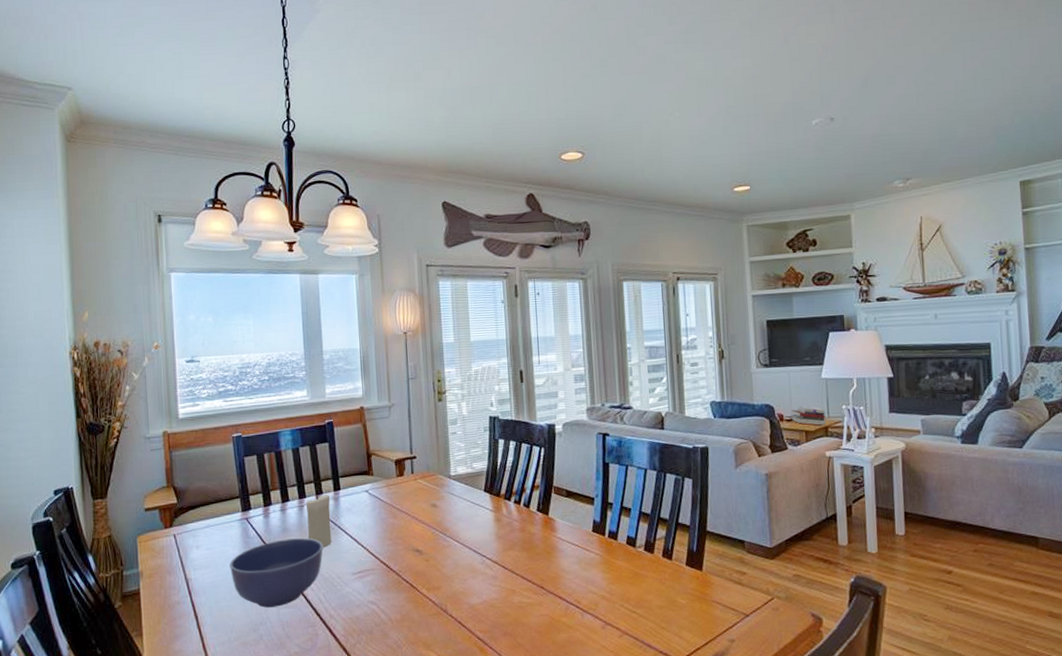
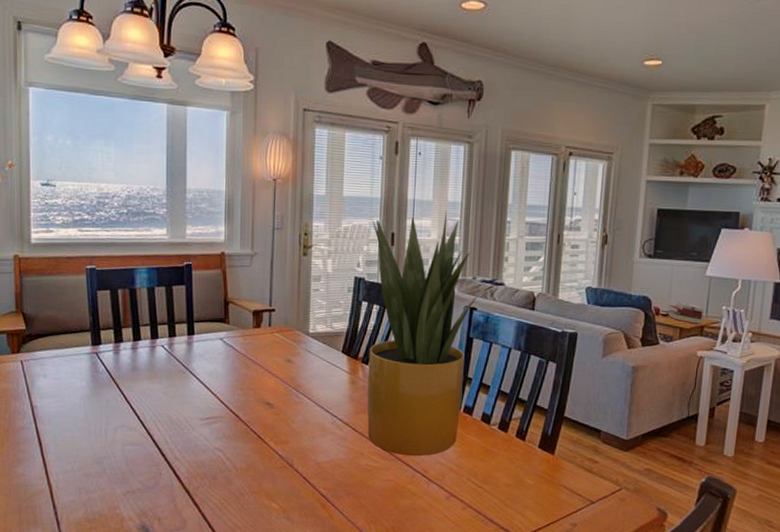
bowl: present [230,538,323,608] -> none [77,377,173,443]
candle: present [305,494,332,548] -> none [157,336,182,390]
planter: none [500,344,615,588] -> present [367,210,486,457]

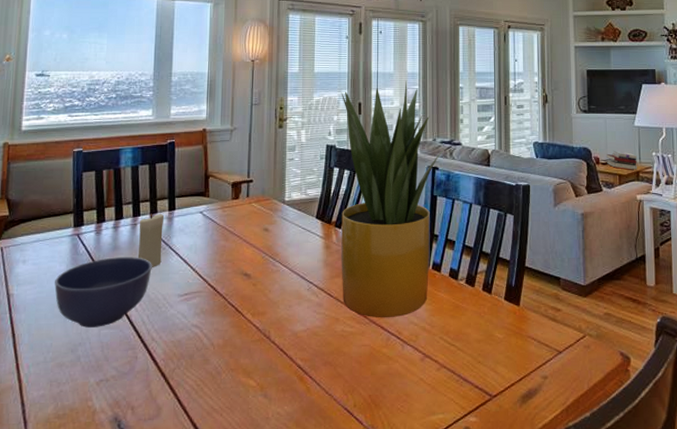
bowl: none [77,377,173,443] -> present [54,257,152,328]
candle: none [157,336,182,390] -> present [137,213,164,267]

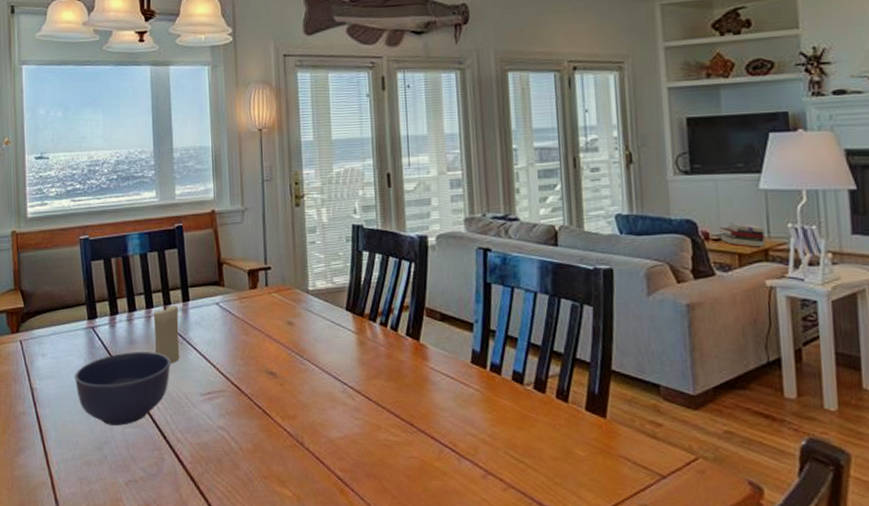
planter: present [341,80,445,318] -> none [365,143,498,427]

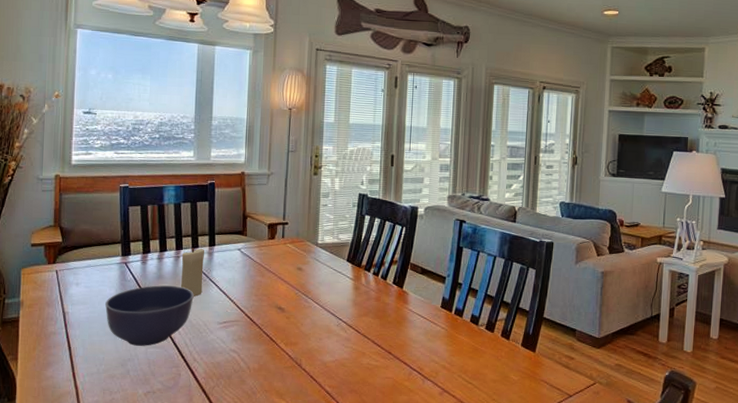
books: present [718,221,765,249] -> none [630,214,661,235]

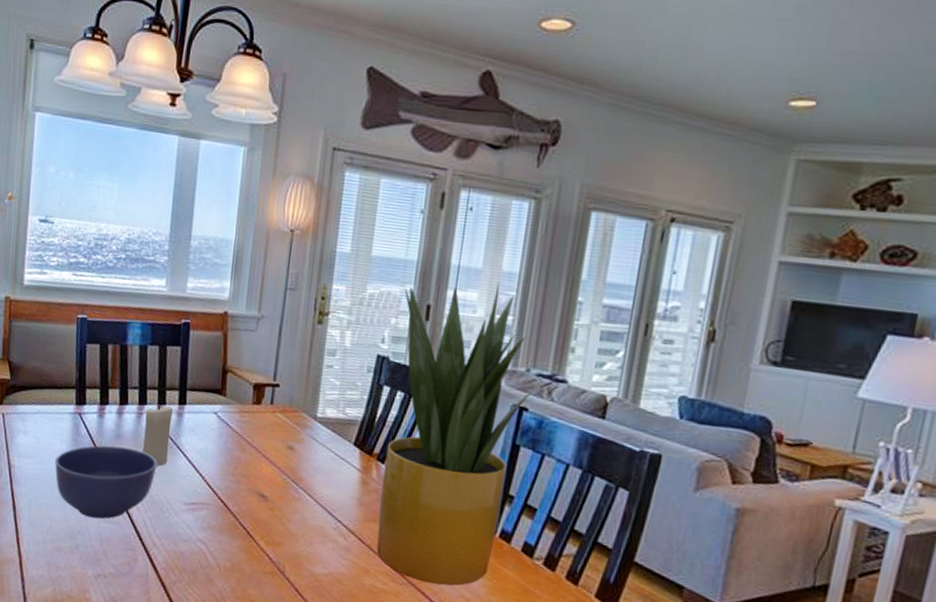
planter: none [369,135,473,355] -> present [377,282,542,586]

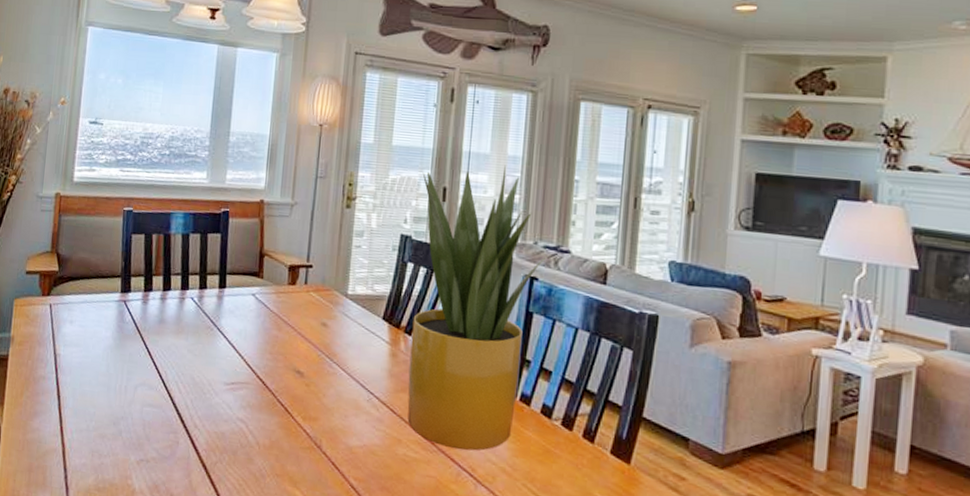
bowl: present [55,445,157,519] -> none [99,330,199,404]
candle: present [142,404,173,466] -> none [184,288,213,349]

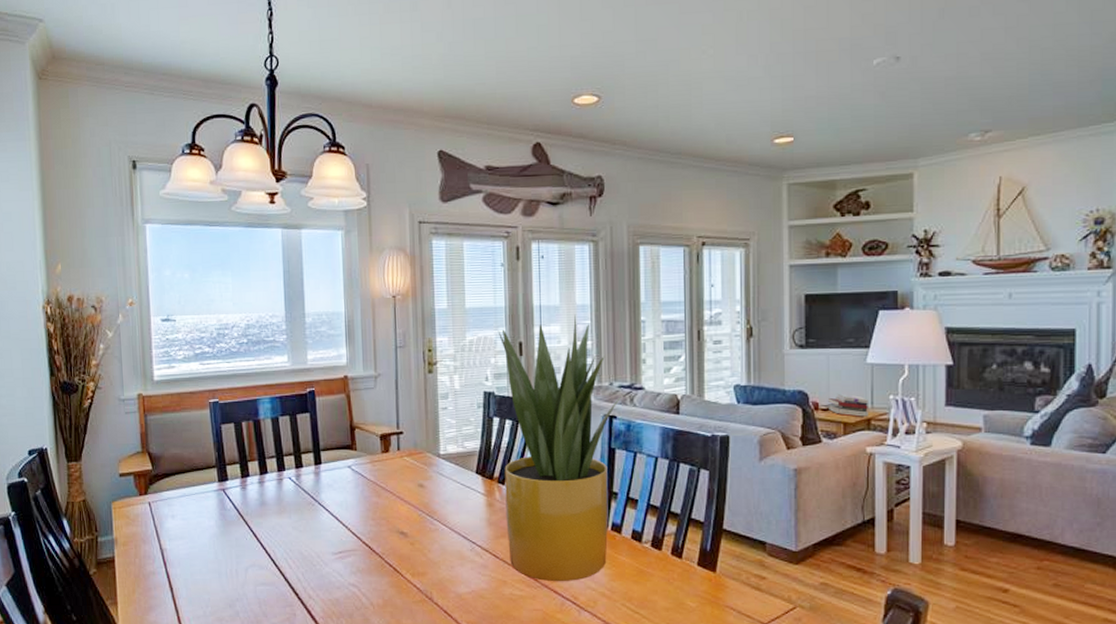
books: none [771,284,818,316] -> present [827,393,868,418]

